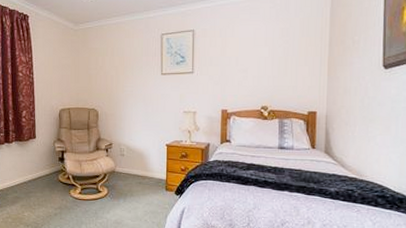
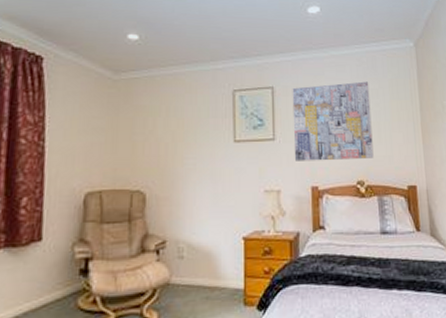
wall art: none [209,22,280,90] -> present [292,81,374,161]

